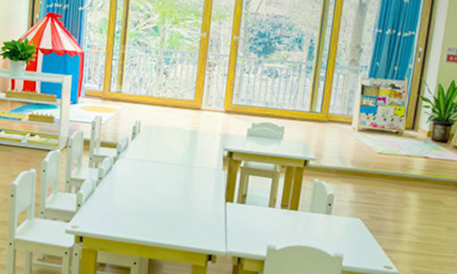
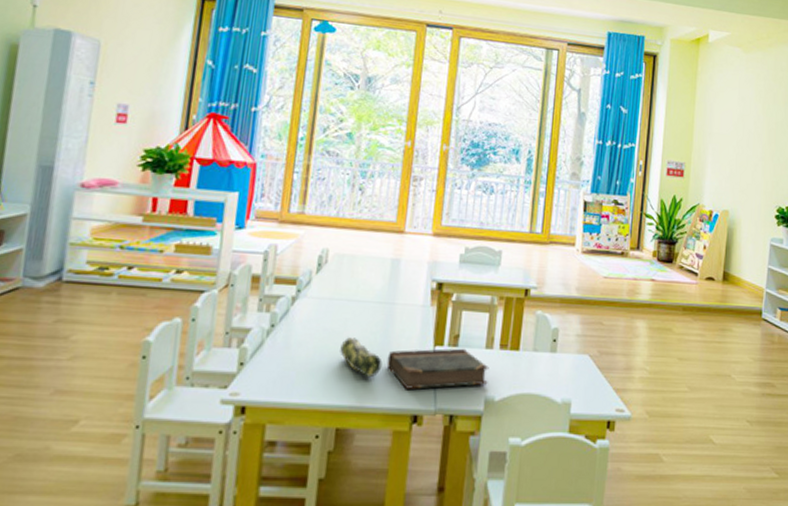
pencil case: none [151,191,184,223] -> present [340,337,382,378]
book: none [187,203,272,236] -> present [386,348,489,389]

